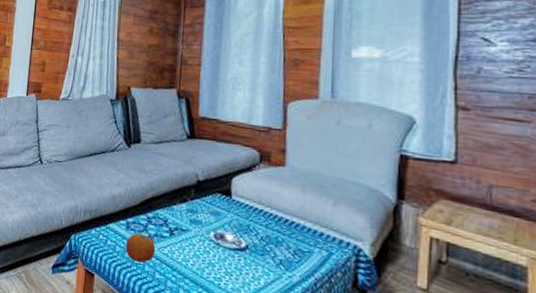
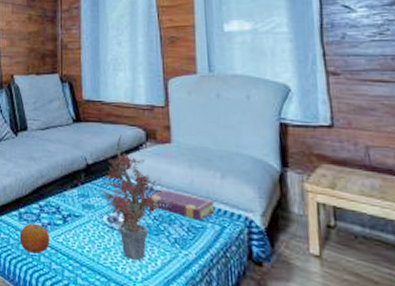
potted plant: none [209,154,281,278] -> present [100,135,172,260]
book: none [256,211,324,246] -> present [147,189,215,221]

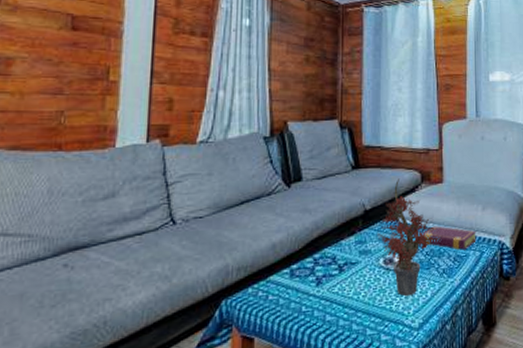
fruit: present [19,223,50,254] -> none [290,277,325,310]

